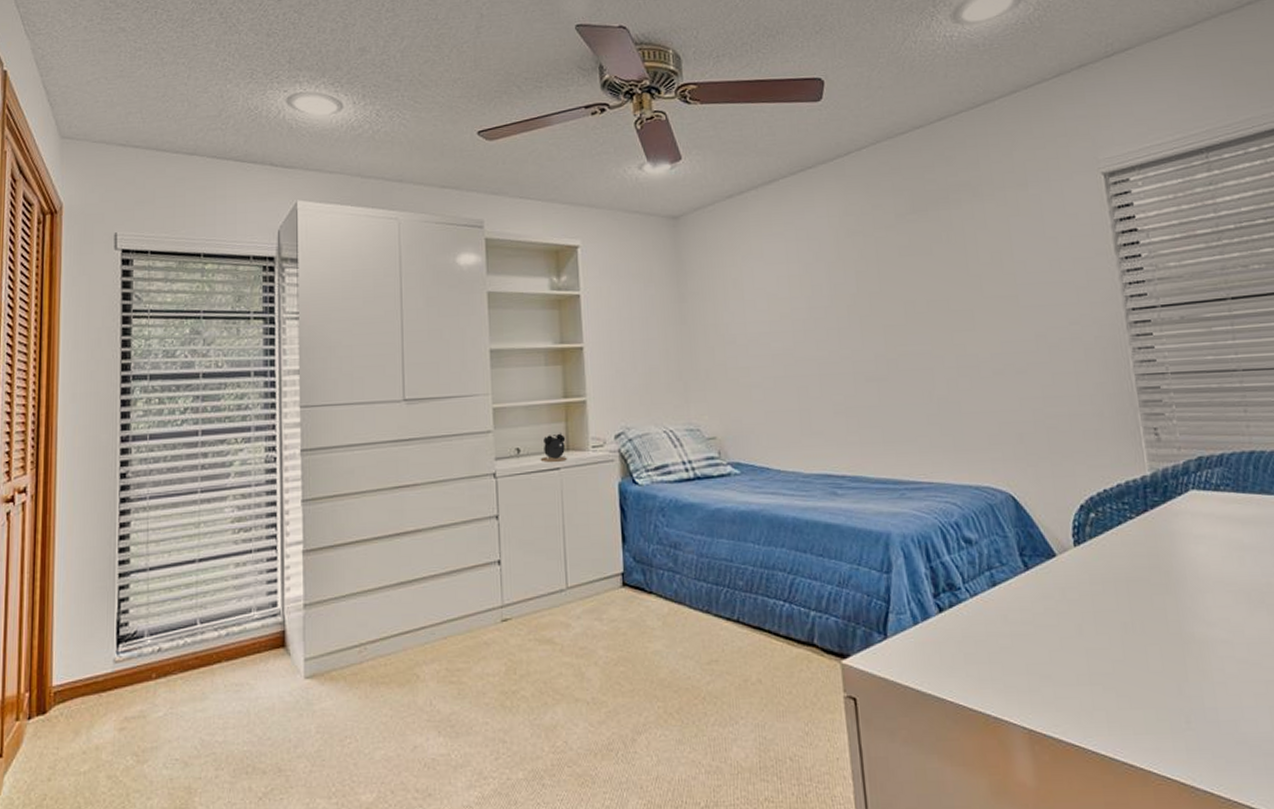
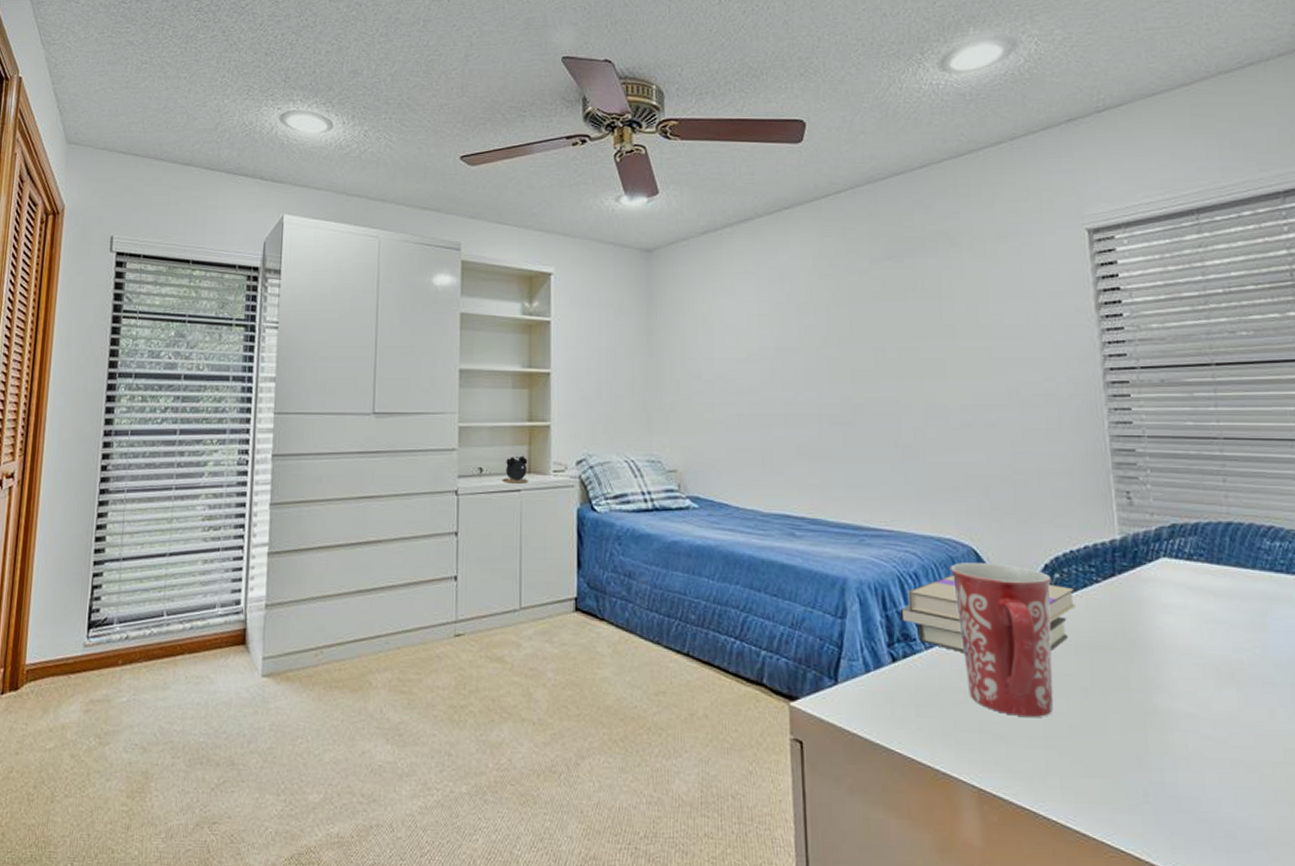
books: none [943,521,1112,597] -> present [899,574,1076,652]
mug: none [989,507,1096,656] -> present [949,562,1054,717]

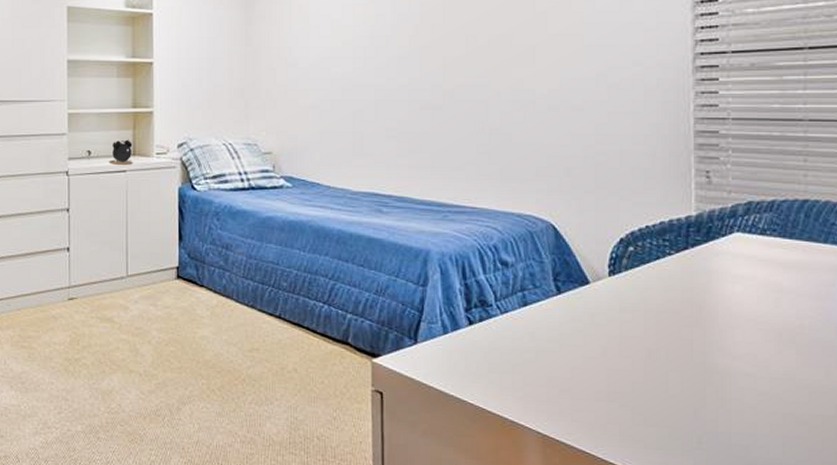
books: present [899,574,1076,652] -> none [478,247,647,317]
mug: present [949,562,1054,717] -> none [528,237,625,374]

